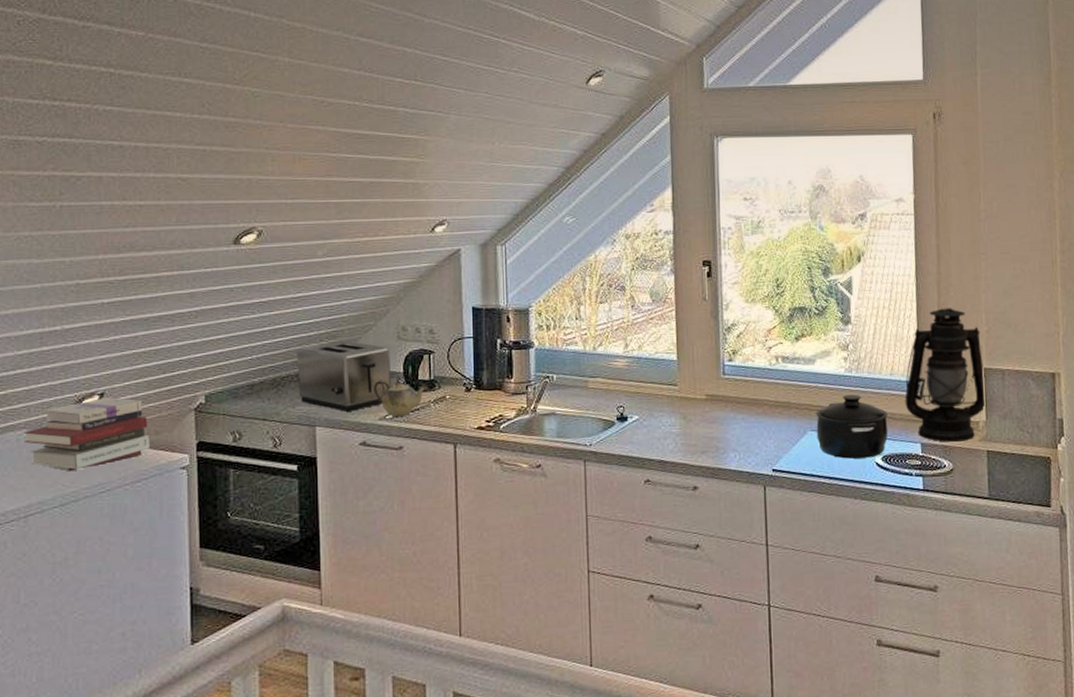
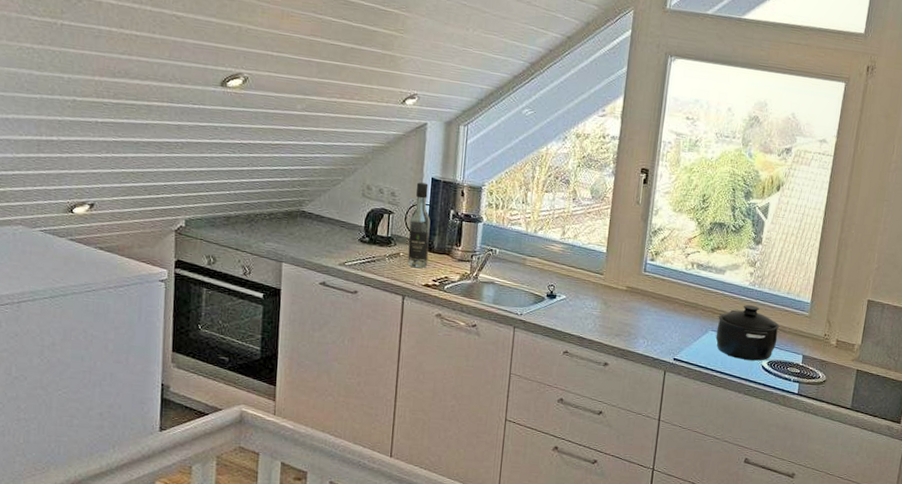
books: present [23,397,151,472] -> none [19,208,134,269]
toaster: present [297,340,392,412] -> none [269,189,355,254]
teapot: present [374,378,428,416] -> none [337,230,385,265]
bottle: none [453,314,479,410] -> present [407,182,431,268]
oil lamp: present [904,308,987,442] -> none [795,242,871,359]

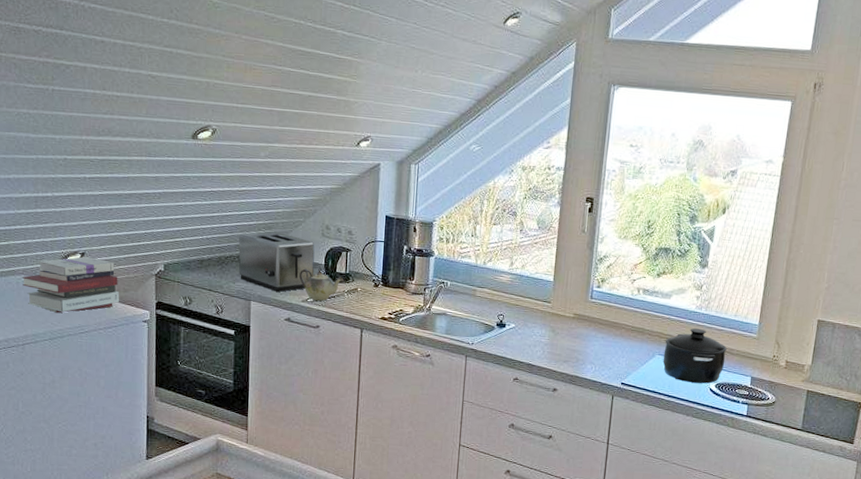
books: none [19,208,134,269] -> present [21,257,120,313]
toaster: none [269,189,355,254] -> present [238,231,315,292]
teapot: none [337,230,385,265] -> present [299,268,344,301]
bottle: present [407,182,431,268] -> none [365,220,386,303]

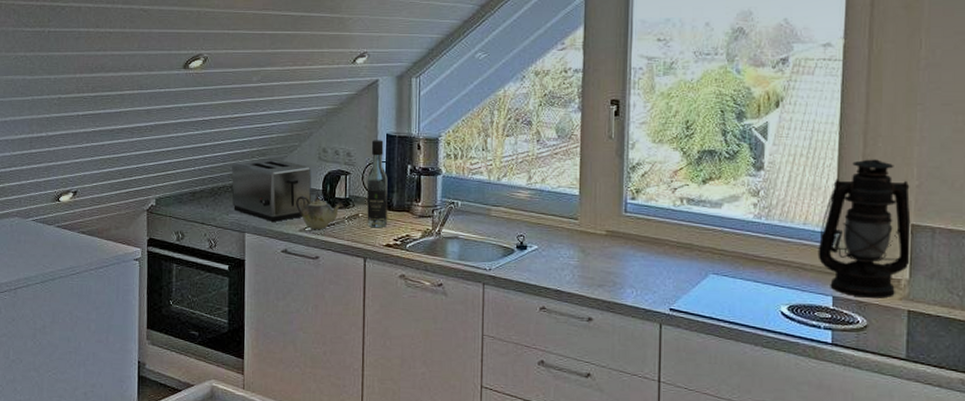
books: present [21,257,120,313] -> none [15,195,111,255]
bottle: none [365,220,386,303] -> present [366,140,388,228]
saucepan: present [663,328,727,384] -> none [719,240,798,306]
oil lamp: none [743,263,821,380] -> present [817,159,912,298]

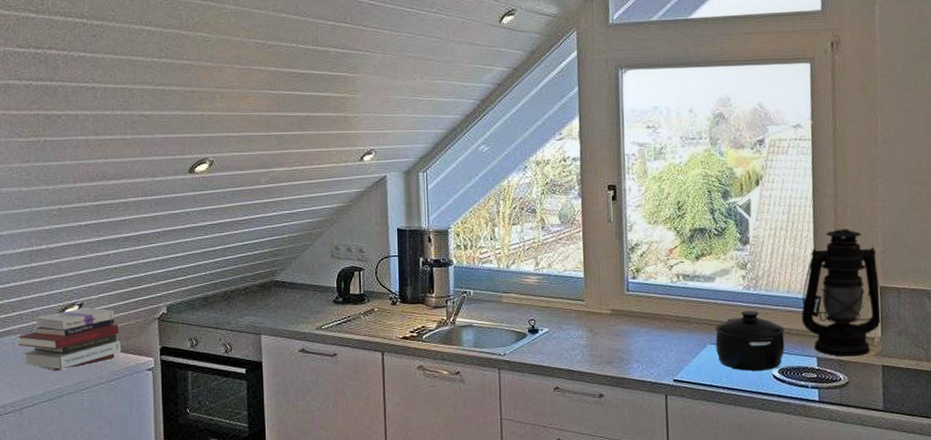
books: none [15,195,111,255] -> present [17,307,122,371]
toaster: present [232,158,312,222] -> none [244,258,327,322]
teapot: present [296,194,344,229] -> none [311,292,359,327]
bottle: present [366,140,388,228] -> none [380,235,404,322]
saucepan: none [719,240,798,306] -> present [715,310,785,371]

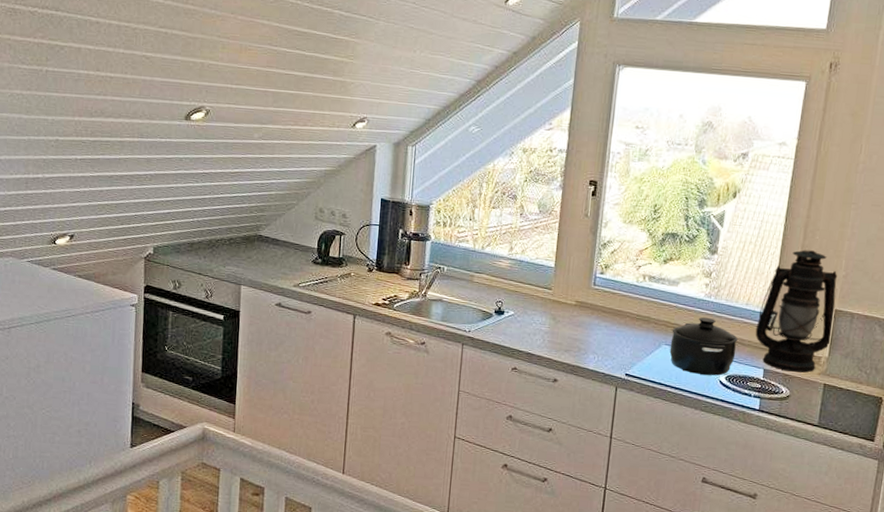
books: present [17,307,122,371] -> none [9,239,108,296]

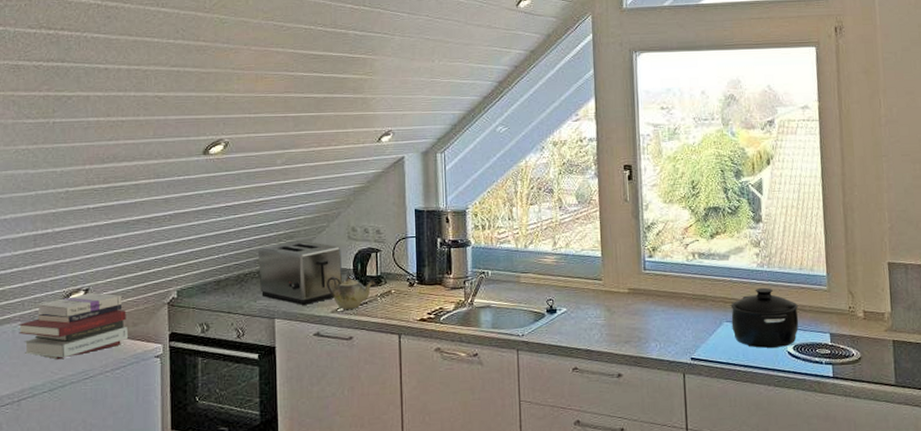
books: none [9,239,108,296] -> present [18,293,129,360]
toaster: none [229,214,308,276] -> present [258,240,343,305]
teapot: none [291,252,337,286] -> present [327,274,376,309]
oil lamp: present [755,249,838,373] -> none [813,206,892,332]

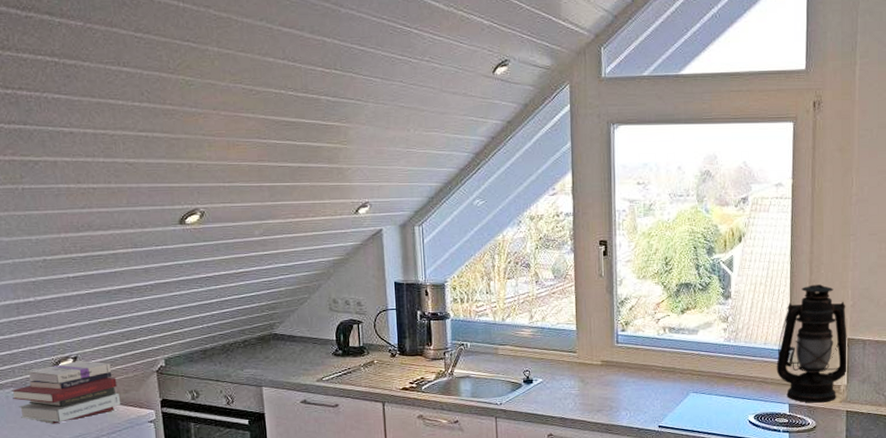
toaster: present [258,240,343,305] -> none [242,311,327,374]
teapot: present [327,274,376,309] -> none [311,344,359,378]
saucepan: present [730,287,799,348] -> none [697,361,761,417]
oil lamp: none [813,206,892,332] -> present [776,284,848,403]

